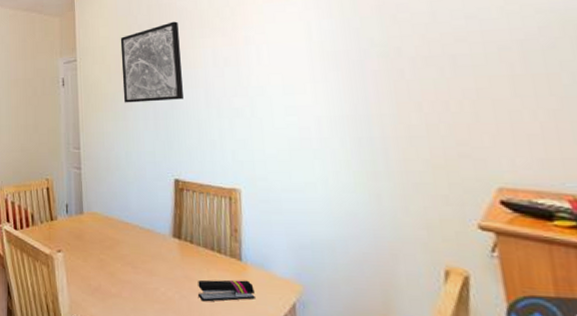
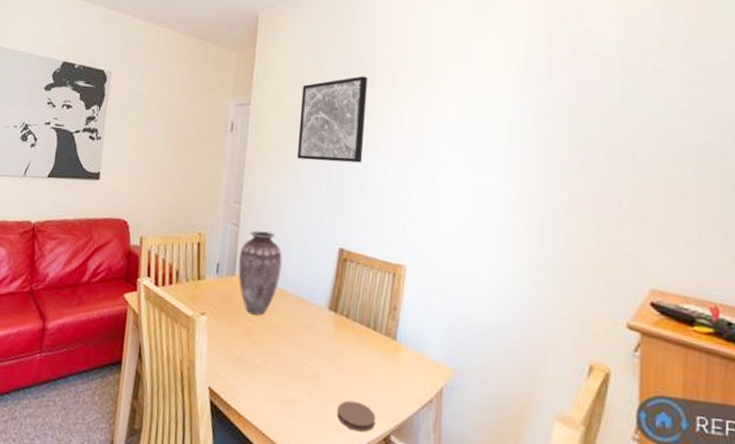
vase: none [85,171,124,248] -> present [238,230,282,315]
stapler: present [197,279,255,302] -> none [345,357,405,381]

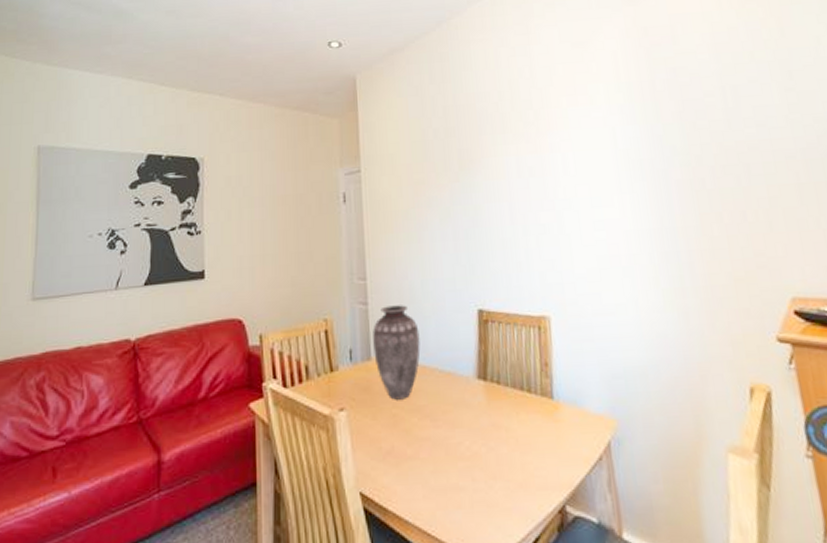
wall art: present [296,76,367,163] -> none [412,125,486,221]
coaster: present [336,400,376,432] -> none [504,475,548,509]

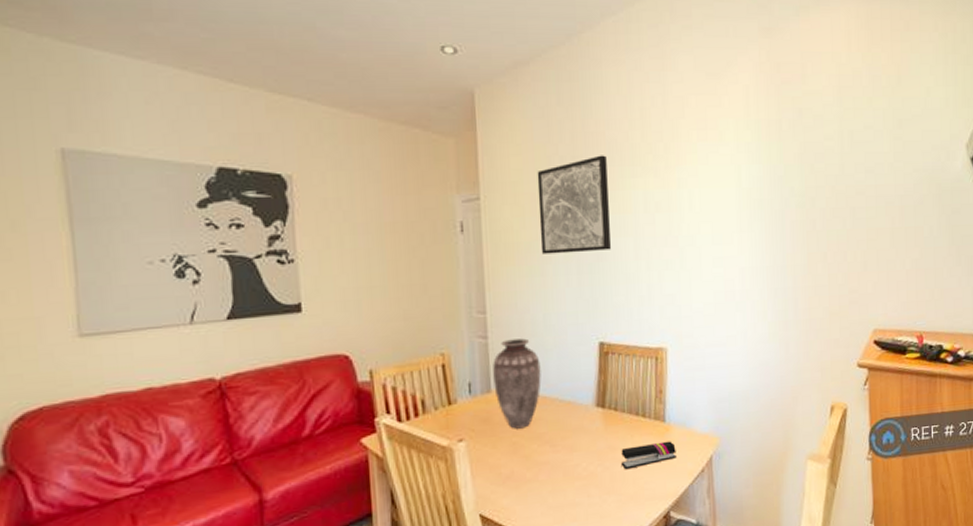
wall art: none [412,125,486,221] -> present [537,155,611,254]
stapler: none [506,421,569,452] -> present [620,441,676,470]

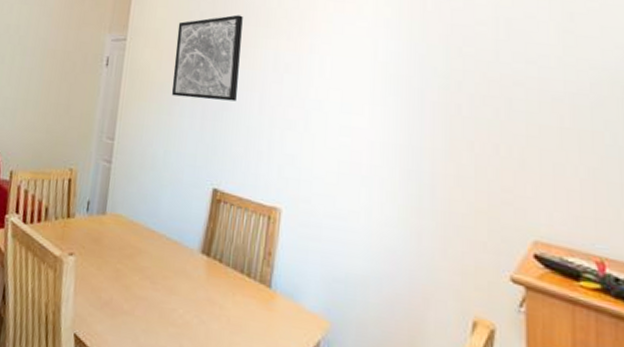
vase: present [493,338,541,429] -> none [109,167,155,258]
stapler: present [620,441,676,470] -> none [218,305,280,333]

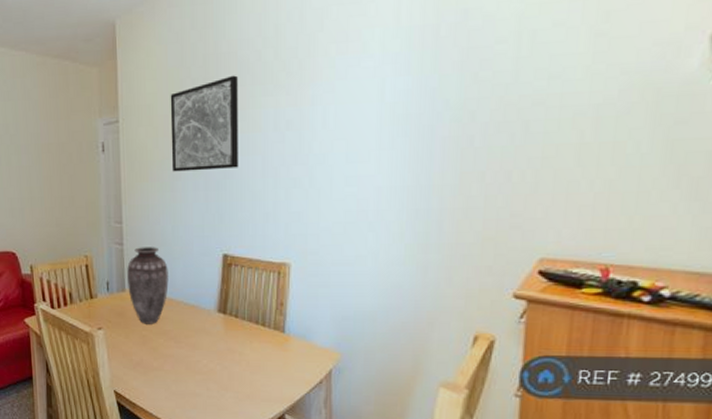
vase: none [109,167,155,258] -> present [127,247,169,324]

